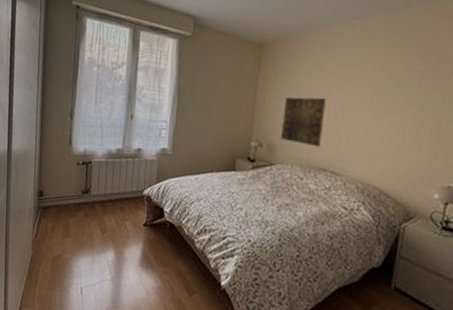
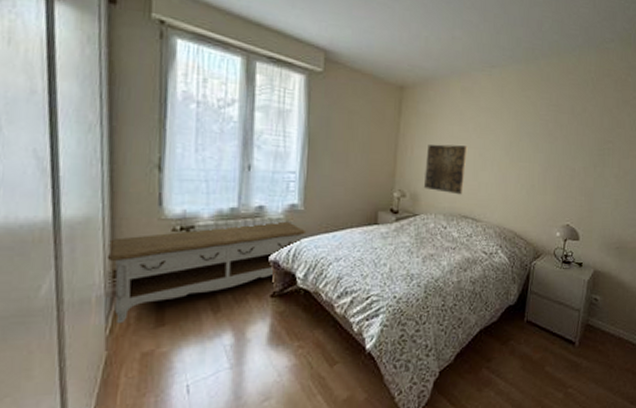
storage bench: none [36,162,173,231] -> present [106,221,305,324]

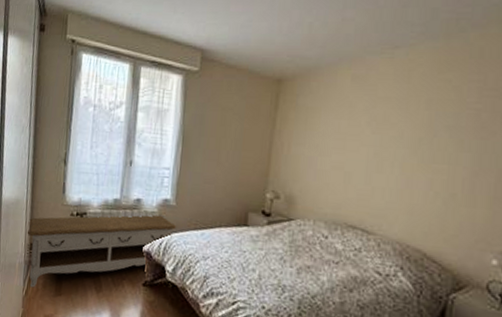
wall art: present [423,144,468,195] -> none [301,141,358,201]

